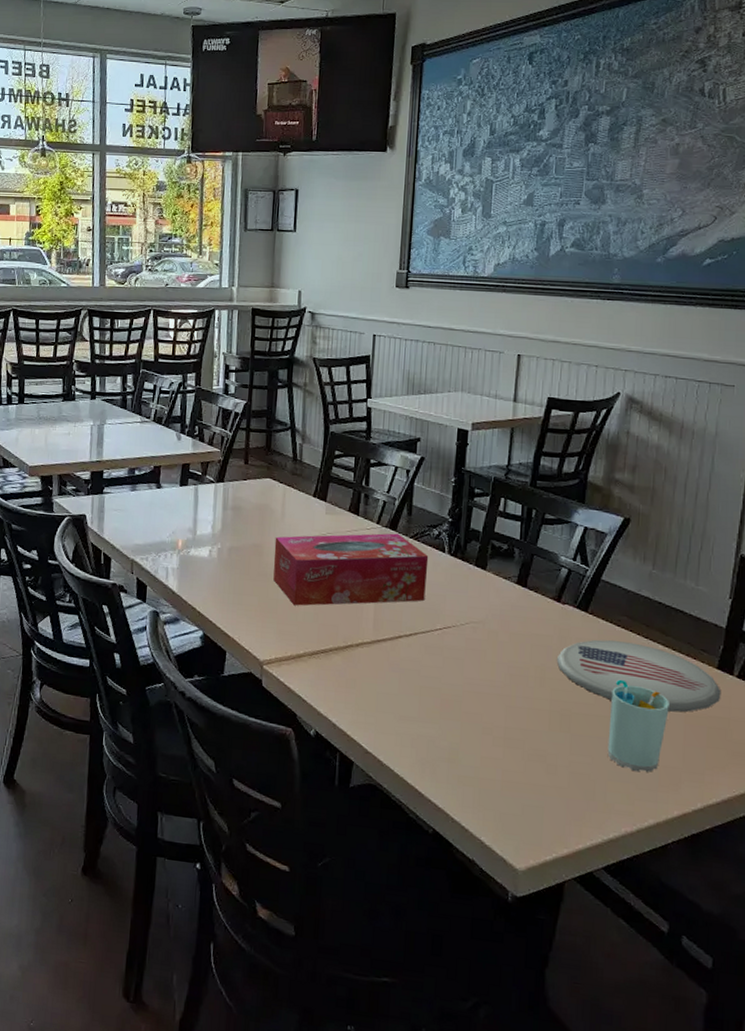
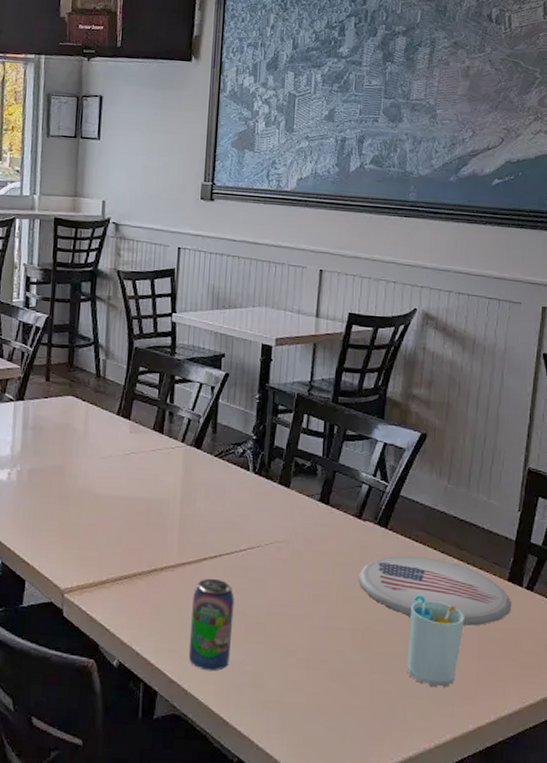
tissue box: present [273,533,429,606] -> none [75,452,233,530]
beverage can: none [384,655,430,745] -> present [188,578,234,672]

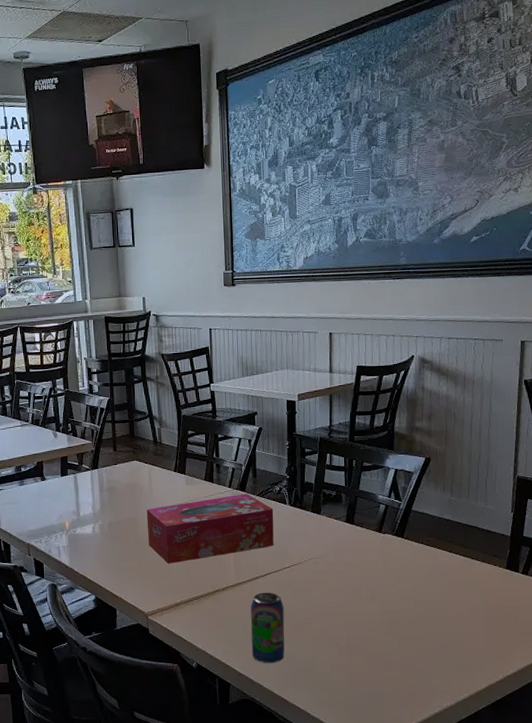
tissue box: none [75,452,233,530] -> present [146,493,274,564]
plate: present [357,555,512,626] -> none [382,557,511,608]
cup: present [407,595,465,688] -> none [427,587,473,659]

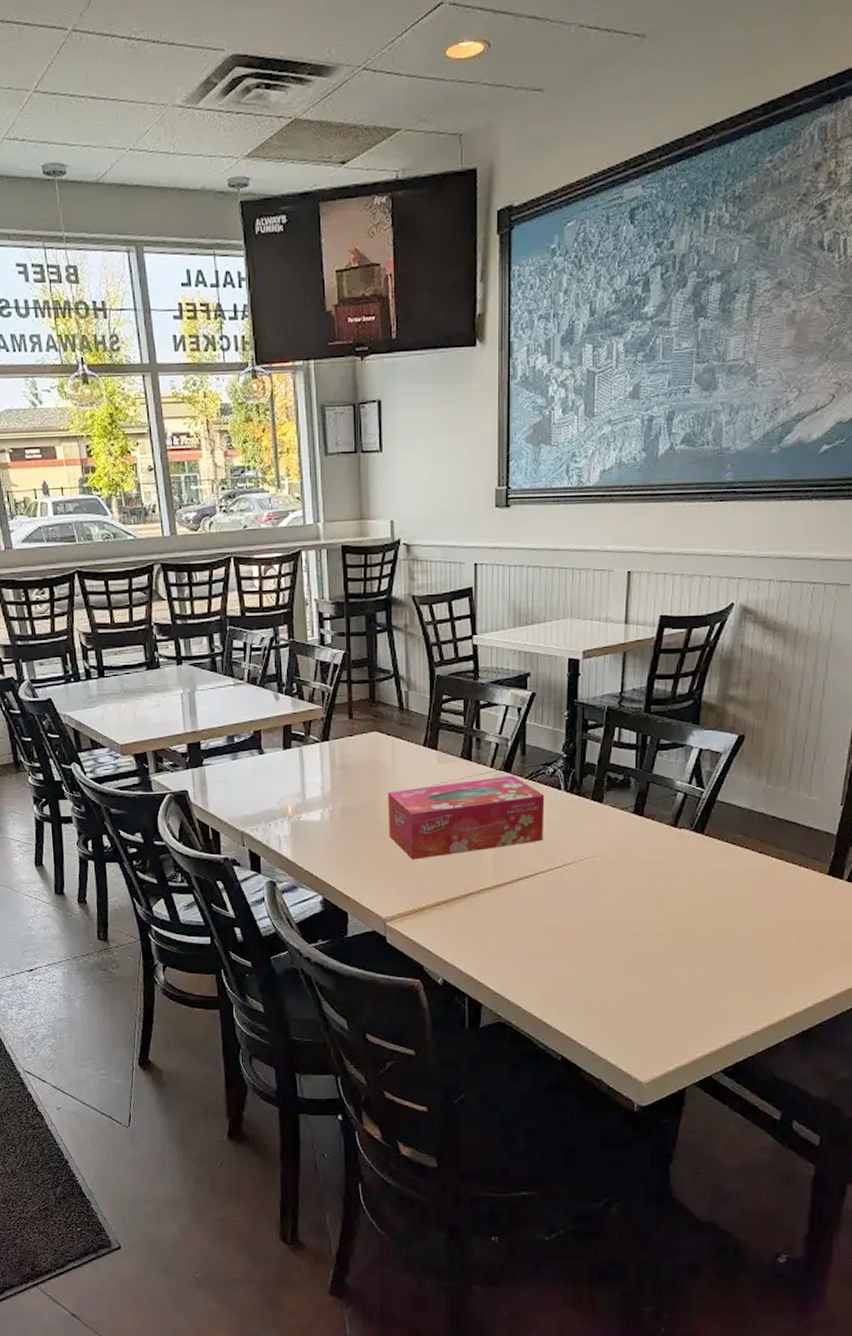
beverage can: present [251,592,285,664] -> none [509,896,552,982]

